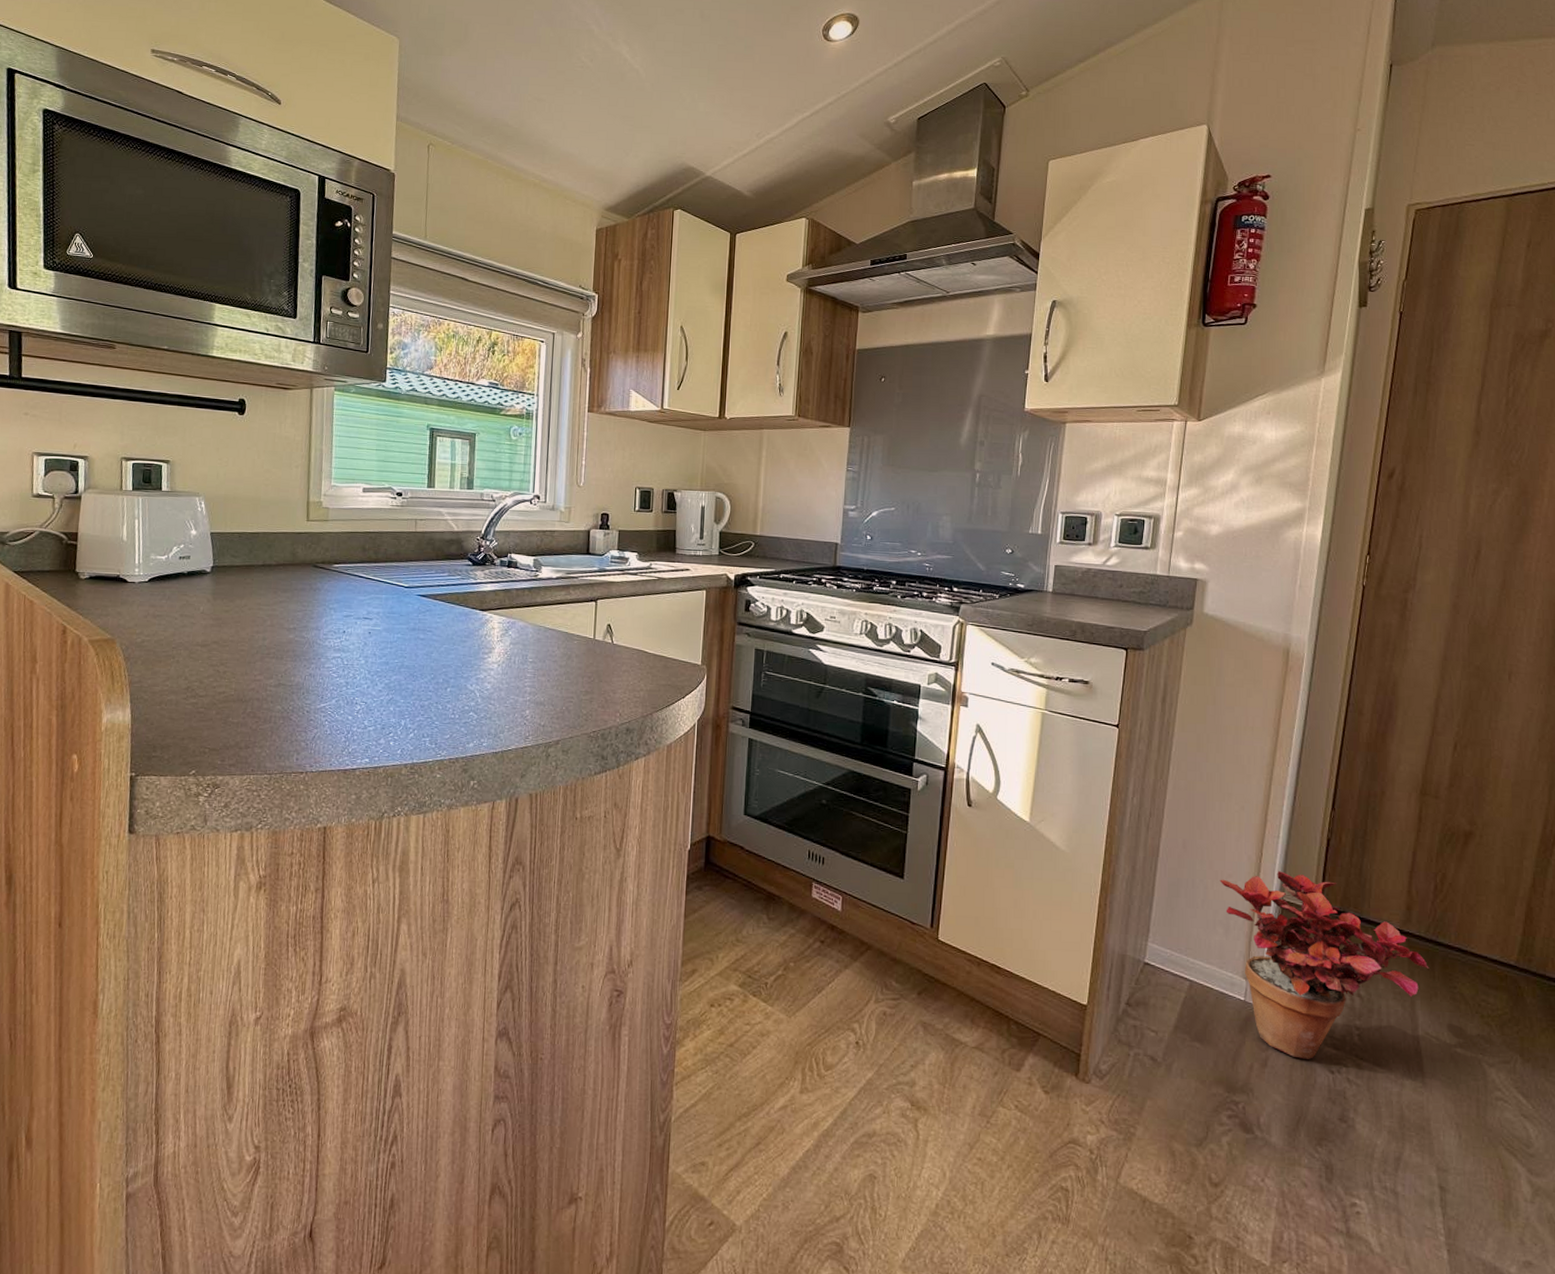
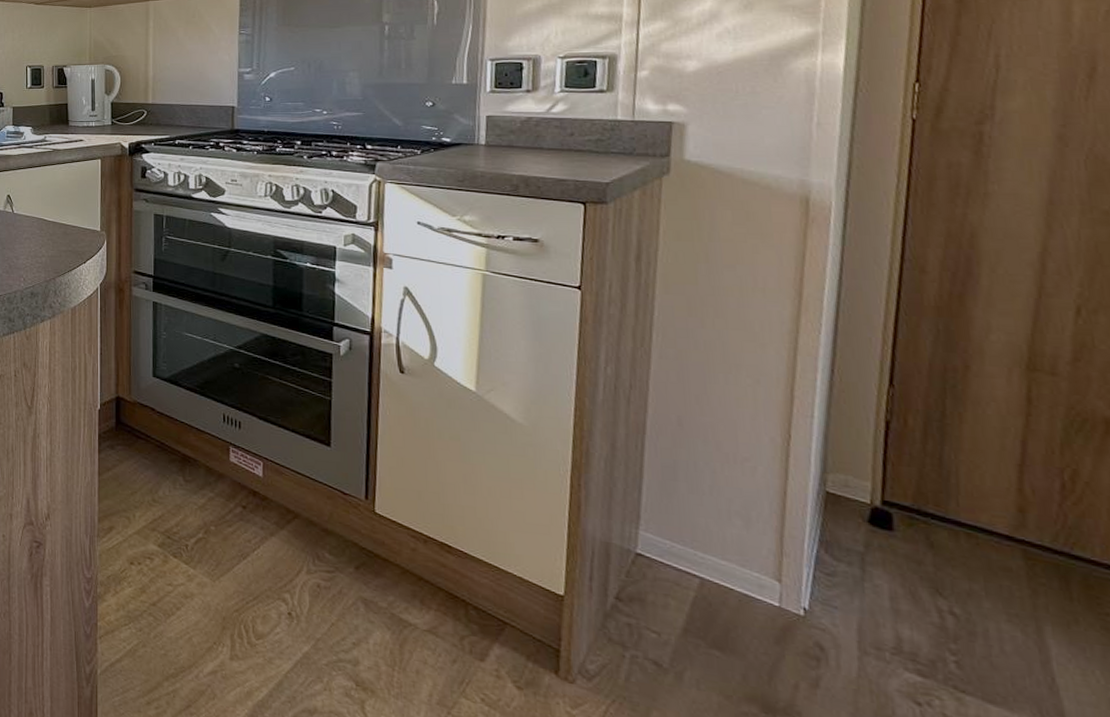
potted plant: present [1219,871,1429,1059] -> none [732,457,1062,685]

